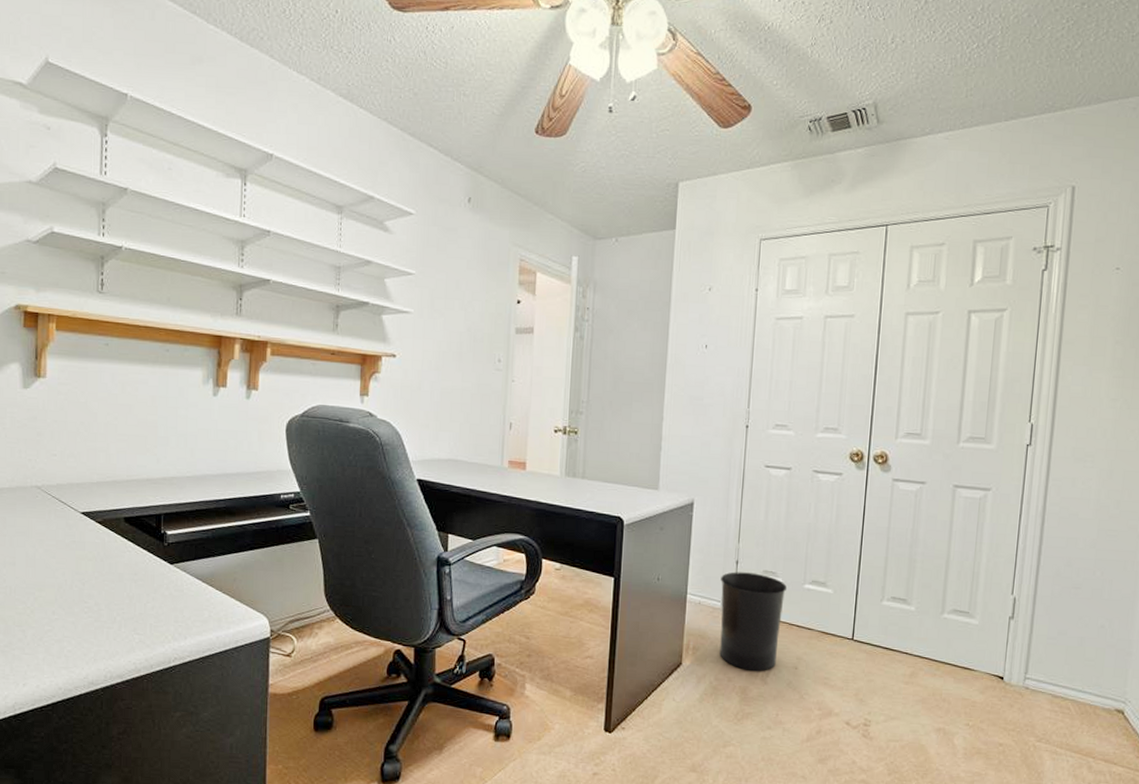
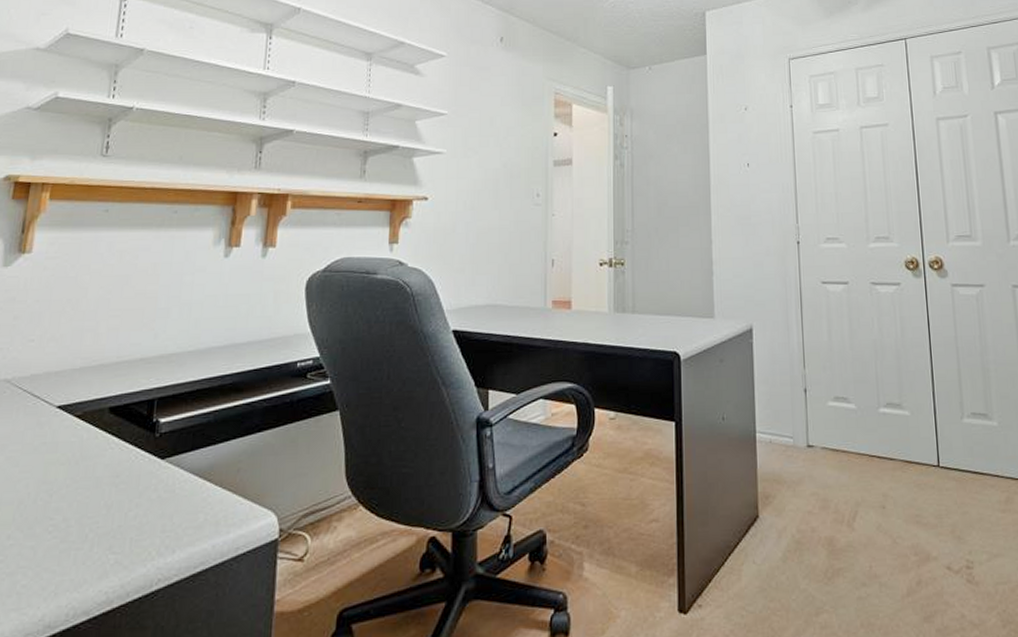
waste bin: present [719,571,788,671] -> none [790,400,862,516]

